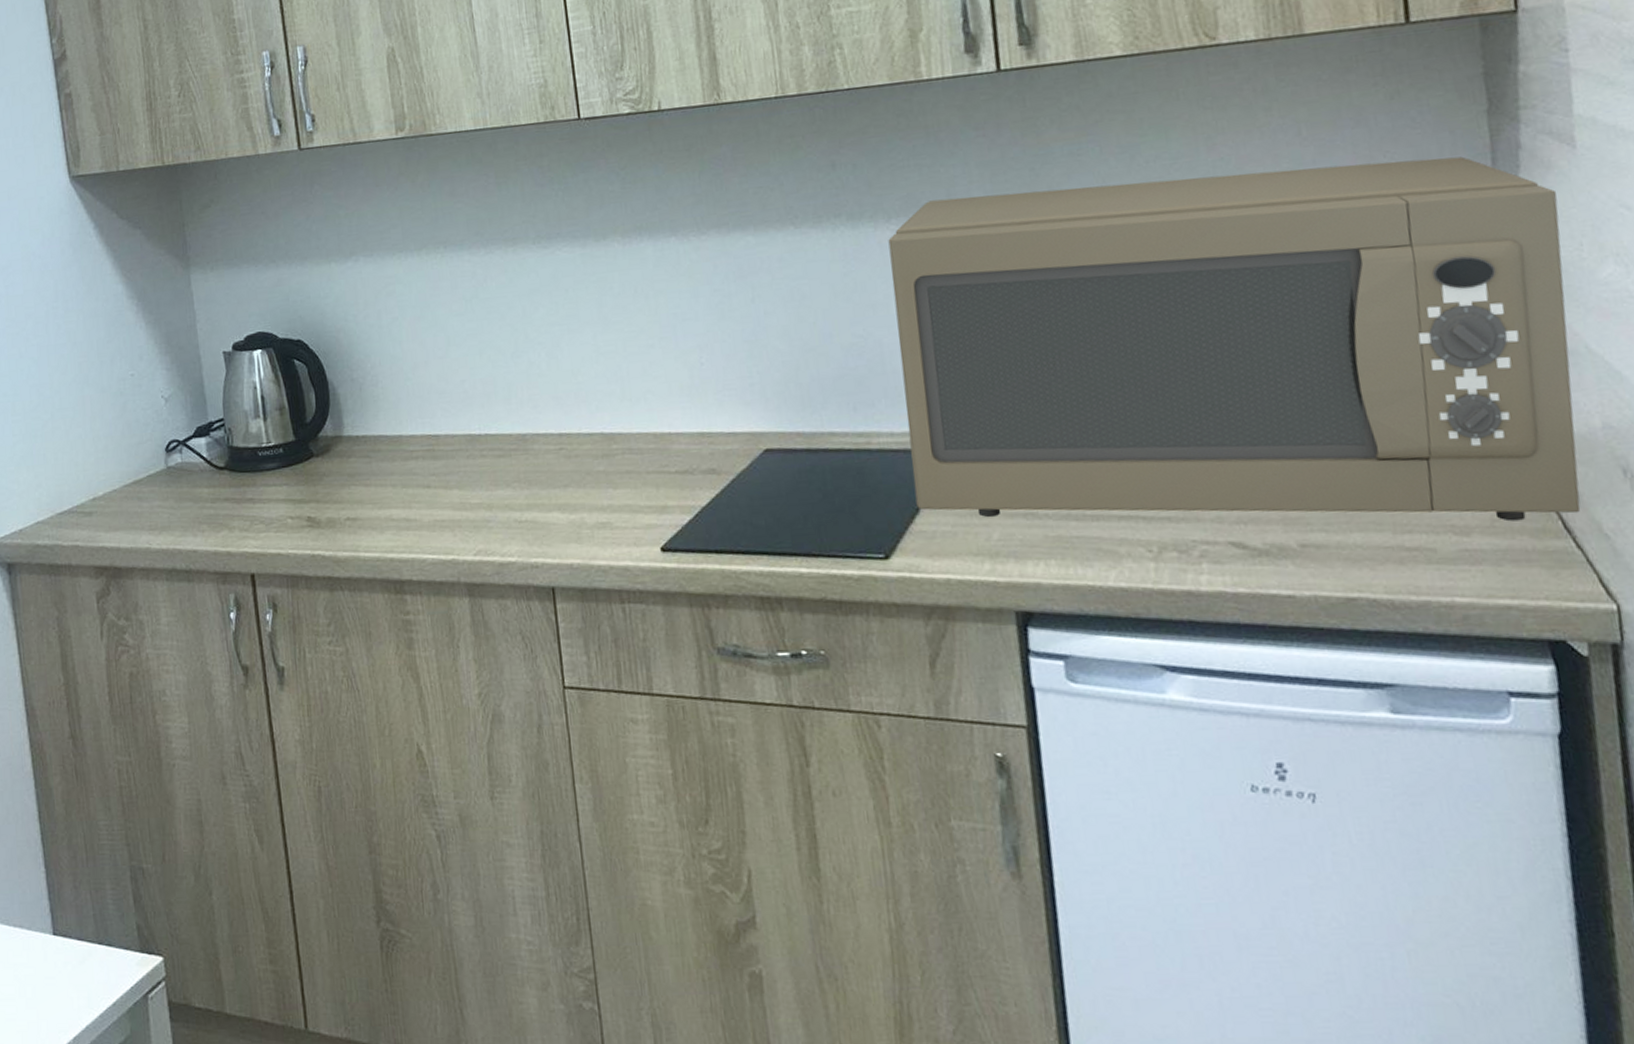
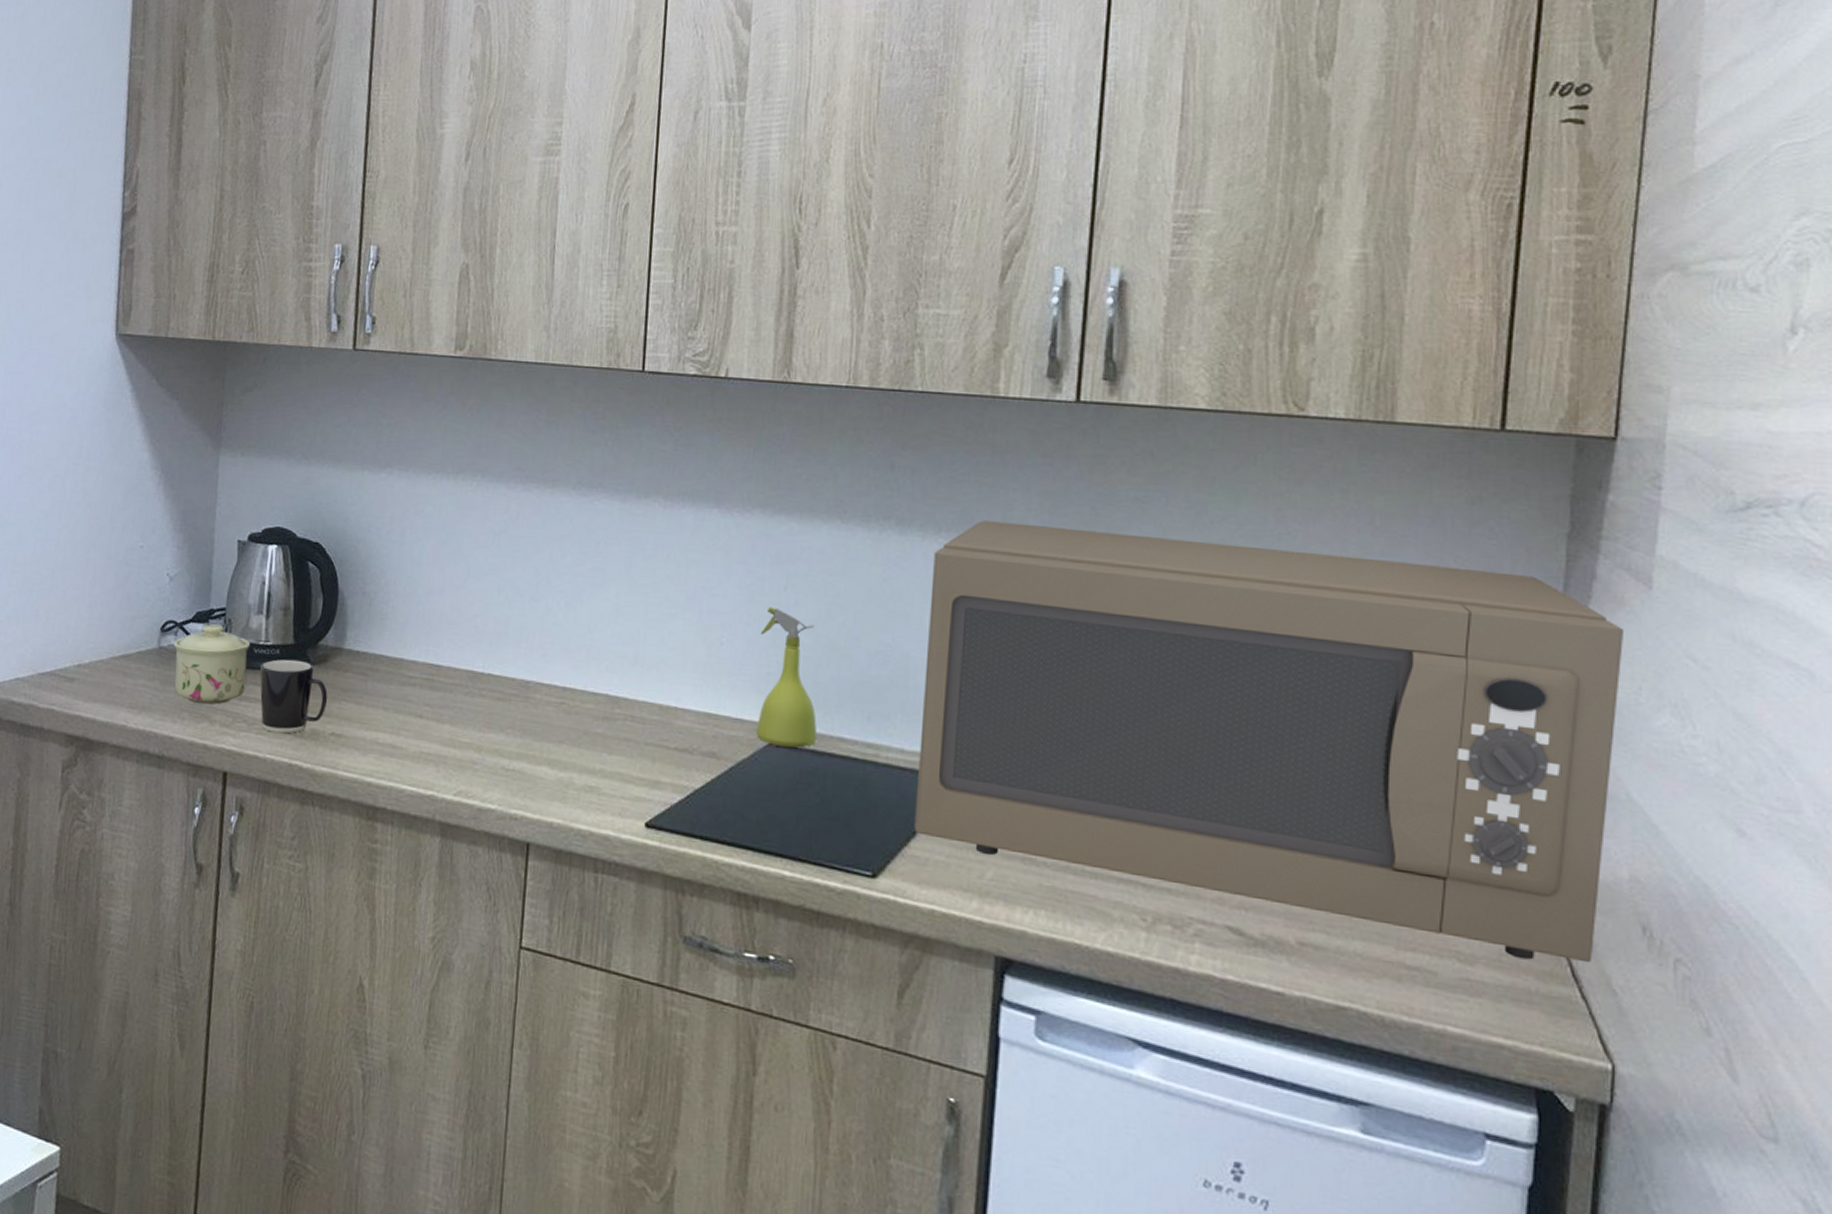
sugar bowl: none [180,434,257,515] -> present [173,623,251,705]
mug: none [267,454,337,528] -> present [259,659,328,734]
spray bottle: none [736,320,809,452] -> present [755,606,818,748]

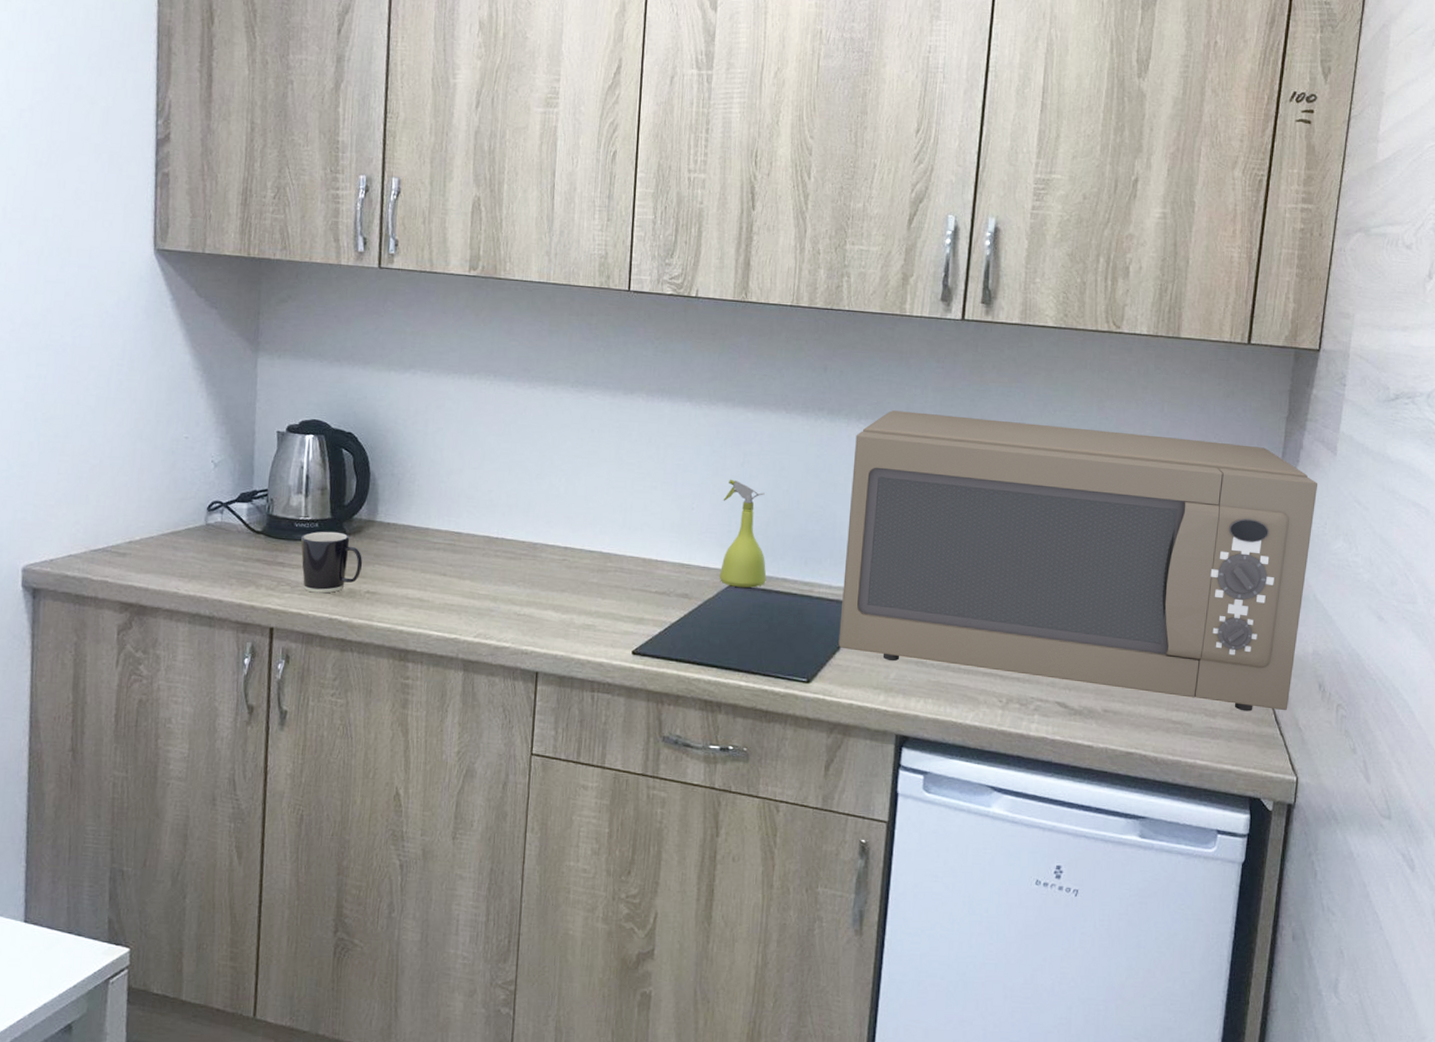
sugar bowl: present [173,623,251,705] -> none [220,502,292,572]

